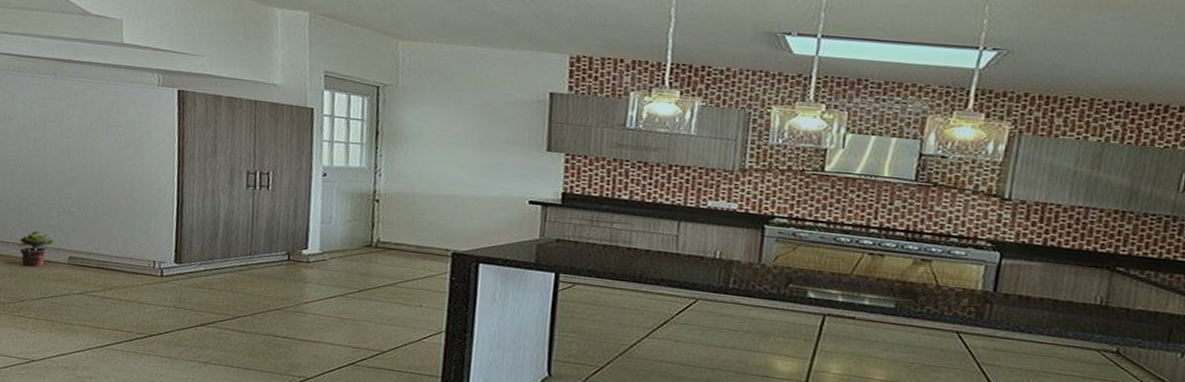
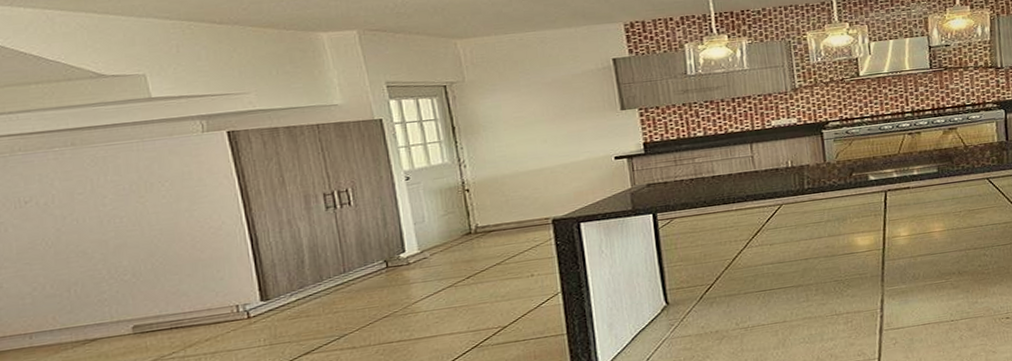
potted plant: present [17,230,53,267] -> none [64,309,110,350]

